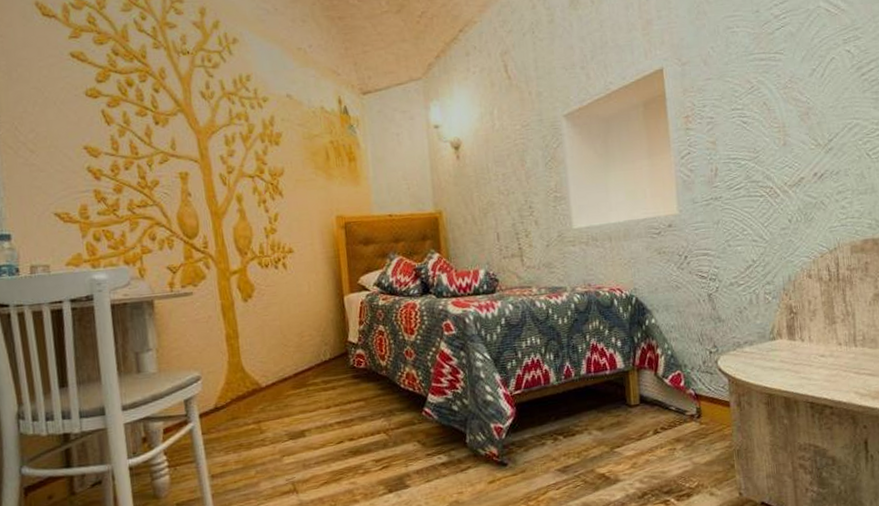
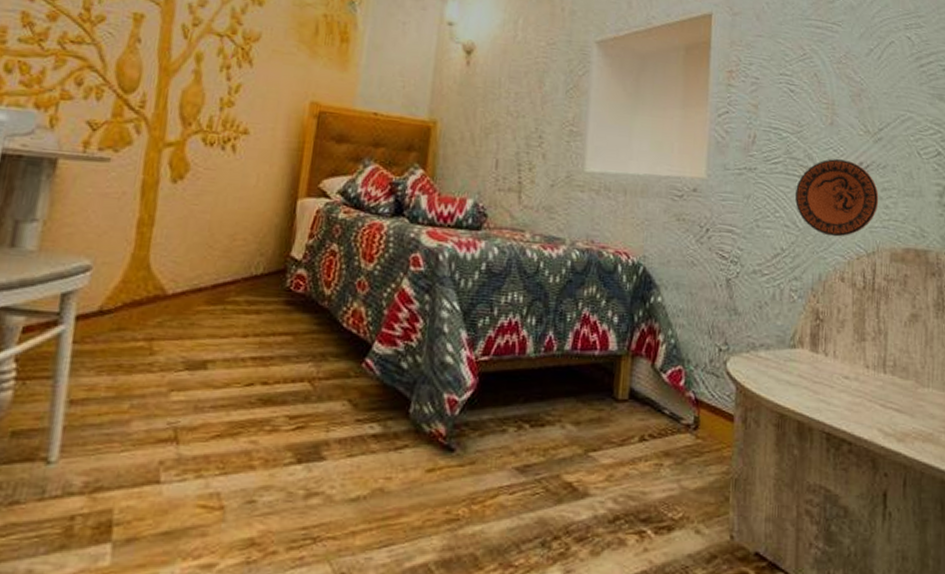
decorative plate: none [758,174,836,242] -> present [794,159,879,237]

